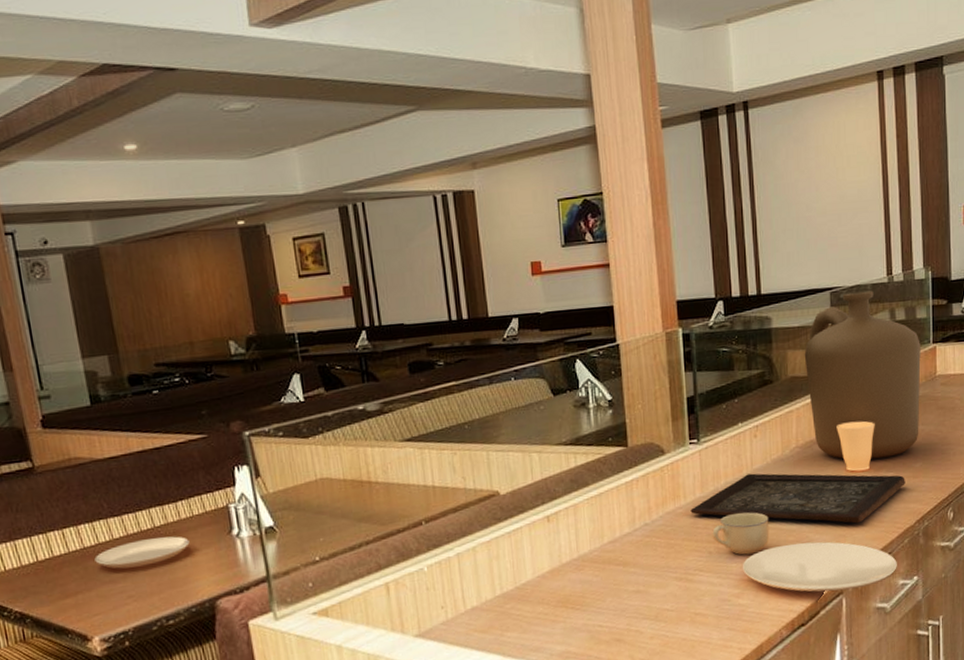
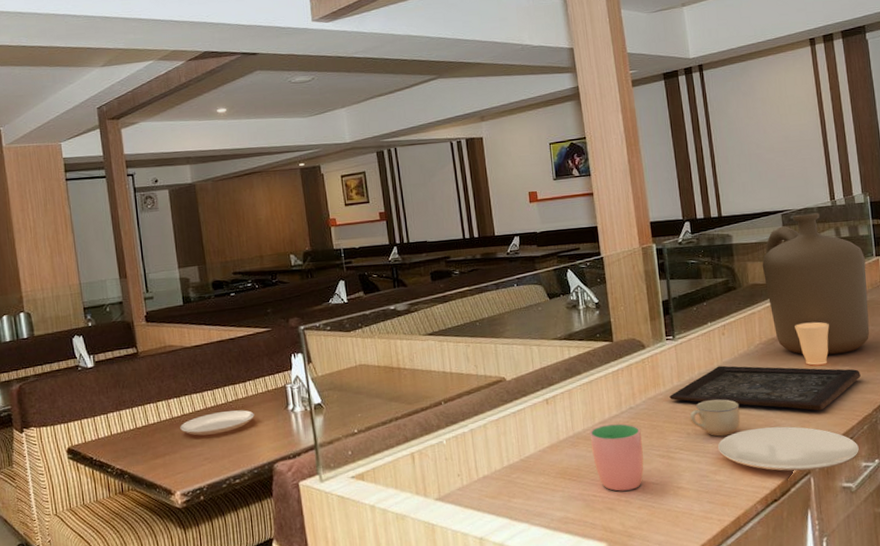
cup: none [597,542,658,621] -> present [589,423,644,492]

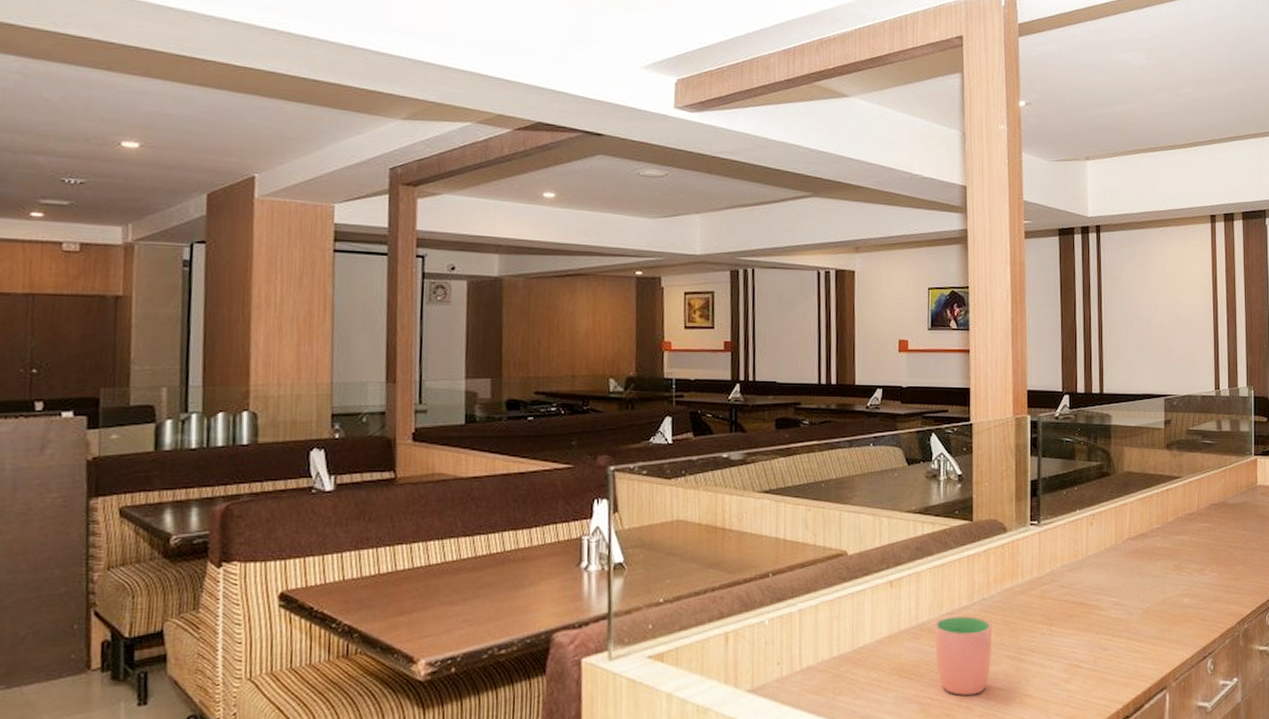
plate: present [180,410,254,436] -> none [437,562,537,590]
tray: present [669,365,861,411] -> none [1027,559,1228,619]
cup: present [689,399,741,437] -> none [1046,597,1100,640]
plate: present [717,426,859,472] -> none [1072,632,1218,686]
water jug: present [762,213,870,355] -> none [1139,401,1243,558]
cup: present [794,321,830,366] -> none [1166,520,1201,568]

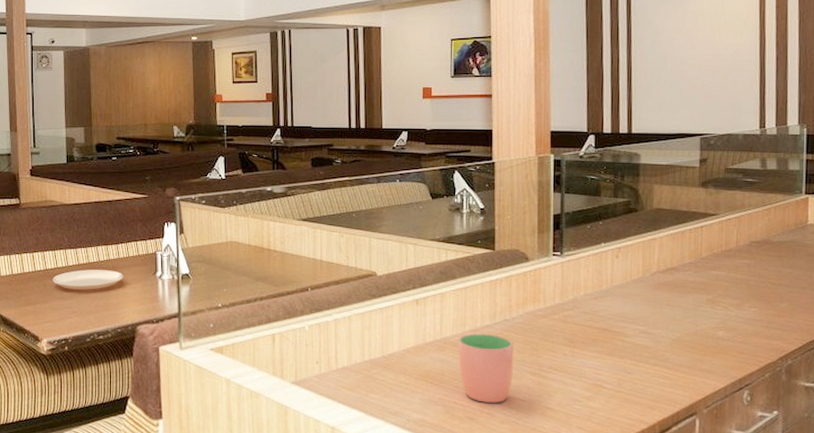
plate: none [437,562,537,590] -> present [52,269,123,290]

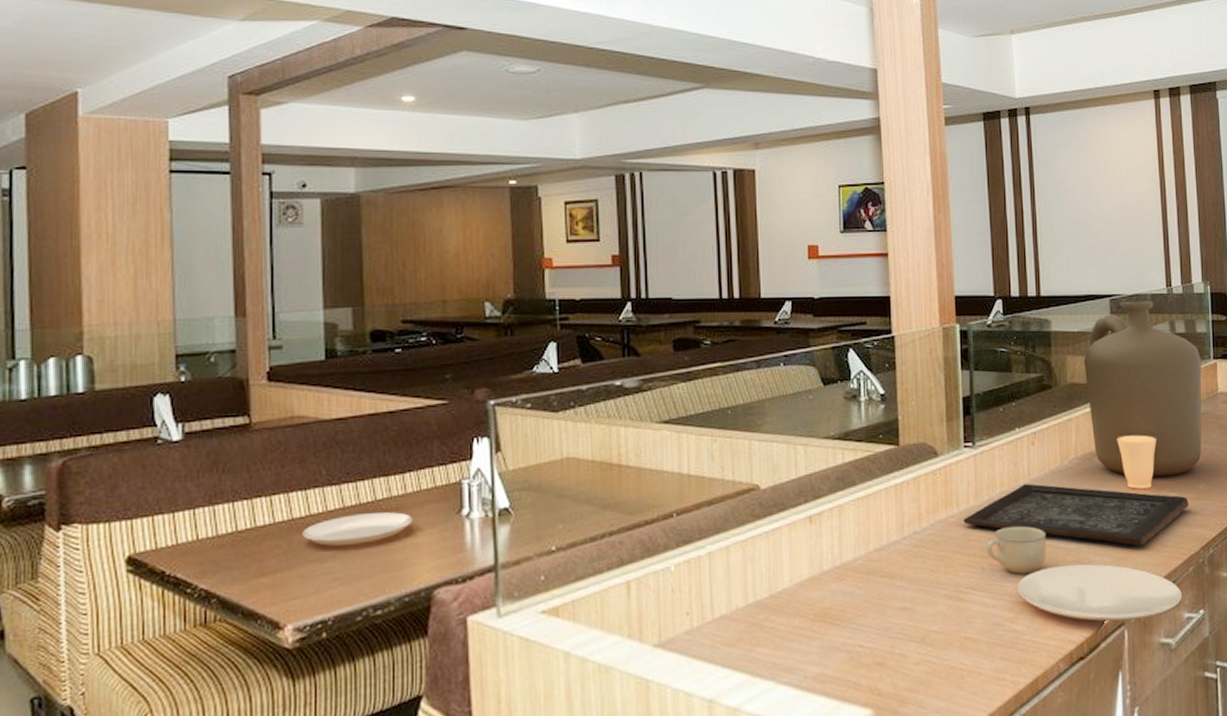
cup: present [458,334,513,403] -> none [861,552,926,642]
tray: none [549,289,769,351] -> present [963,483,1189,546]
cup: none [568,323,625,363] -> present [986,526,1047,574]
plate: none [595,359,756,412] -> present [1017,563,1182,622]
water jug: none [670,140,792,294] -> present [1083,301,1202,477]
cup: none [699,256,740,303] -> present [1117,435,1157,489]

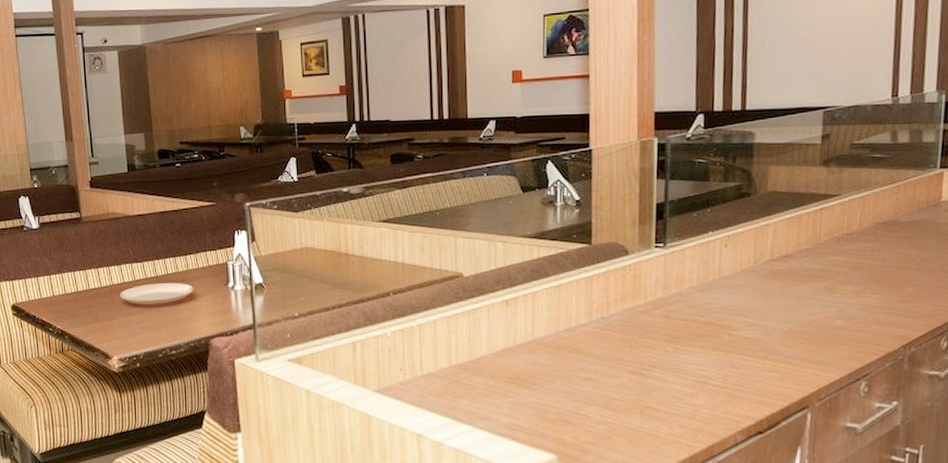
tray: present [963,483,1189,546] -> none [650,281,893,341]
cup: present [986,526,1047,574] -> none [670,318,733,358]
plate: present [1017,563,1182,622] -> none [699,353,875,405]
water jug: present [1083,301,1202,477] -> none [787,111,925,279]
cup: present [1117,435,1157,489] -> none [817,240,862,290]

